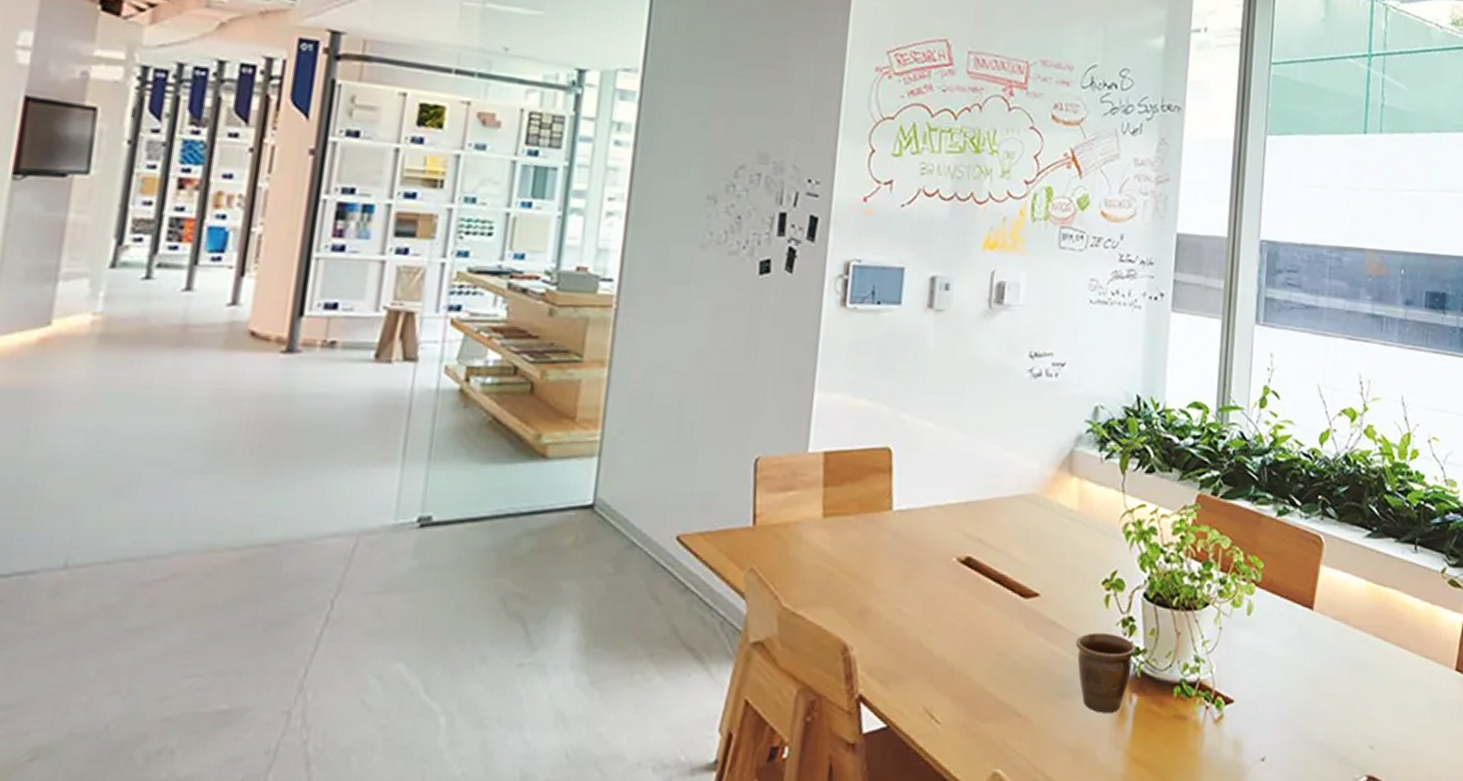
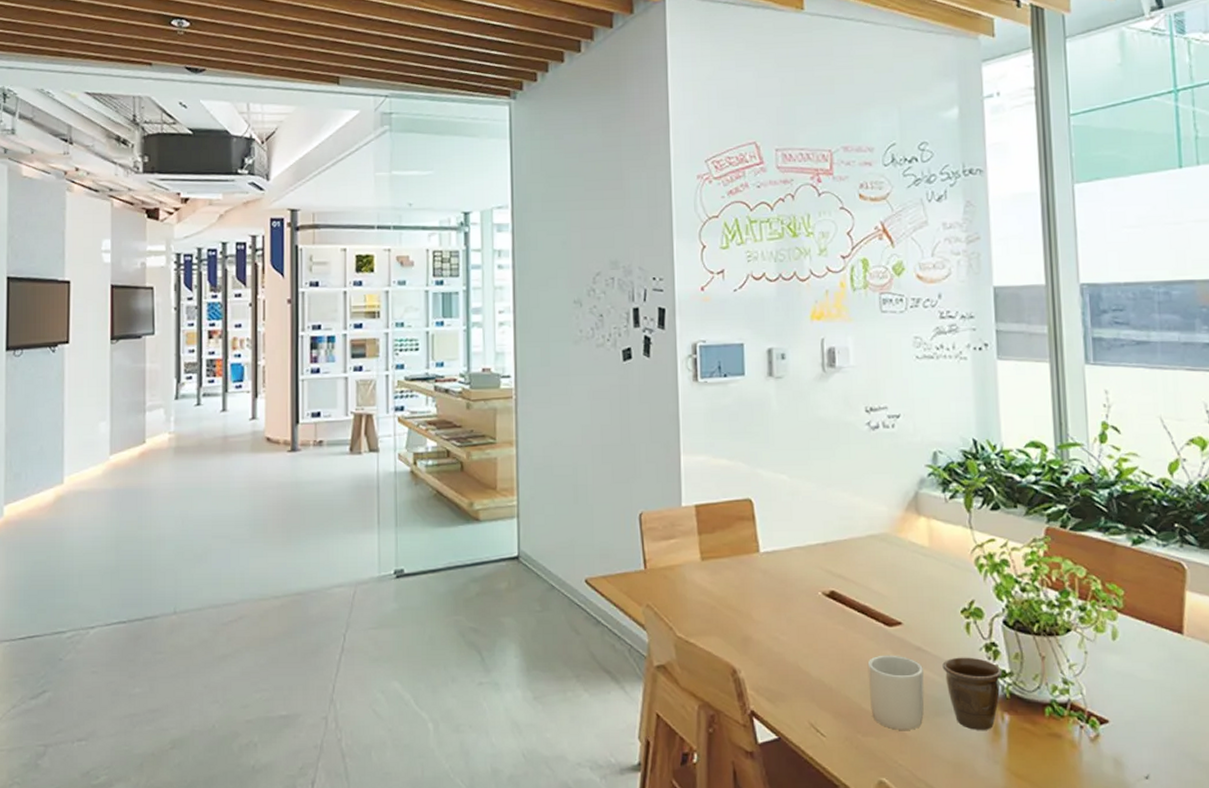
mug: none [994,630,1056,715] -> present [867,655,925,730]

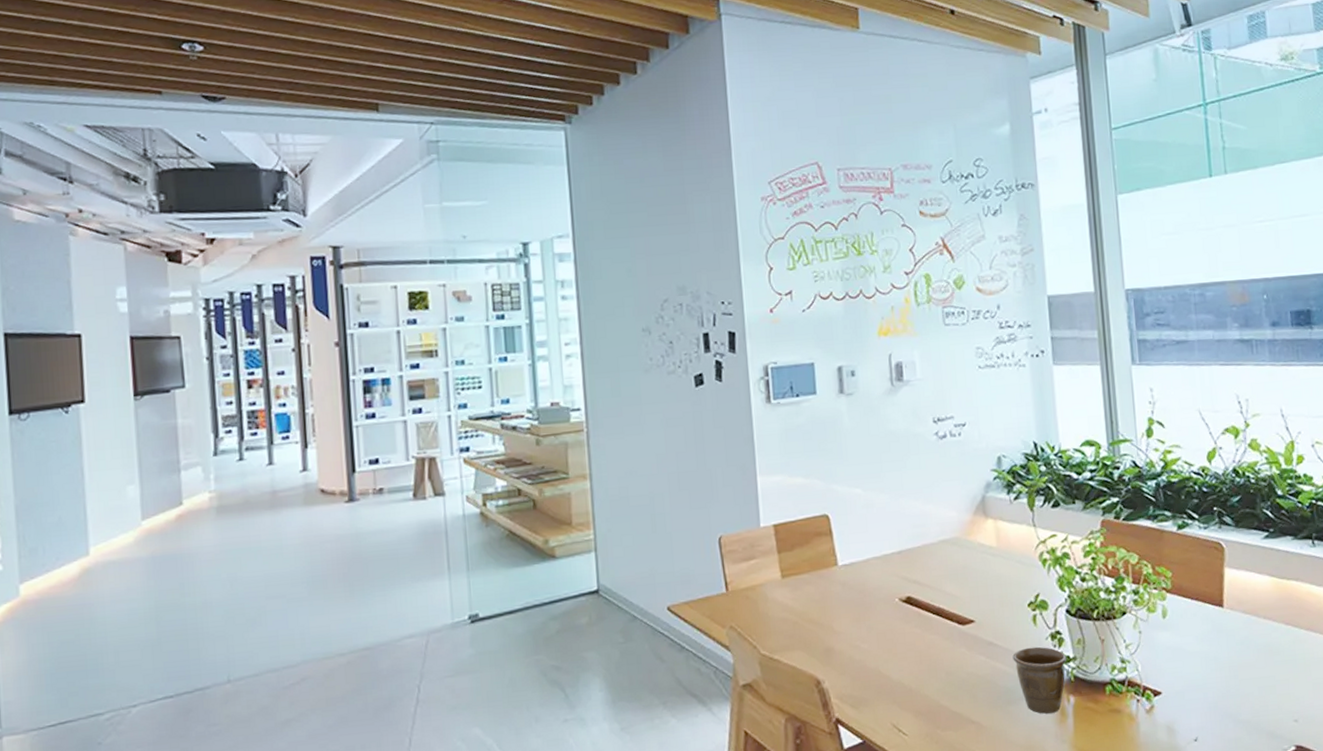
mug: present [867,655,925,730] -> none [944,651,998,722]

